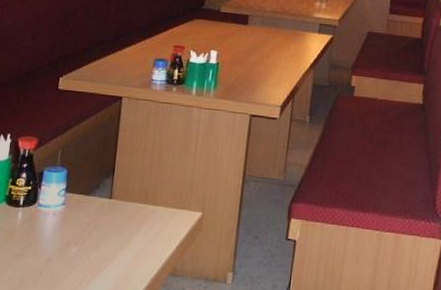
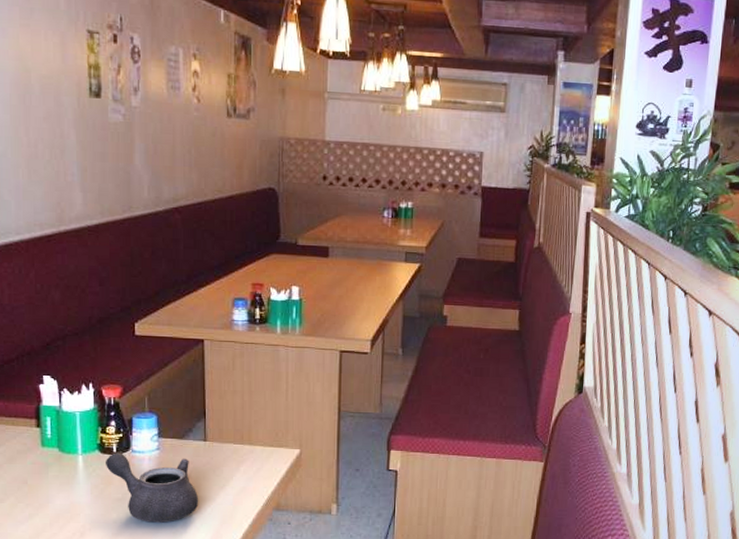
teapot: none [10,205,97,282] -> present [106,452,199,523]

